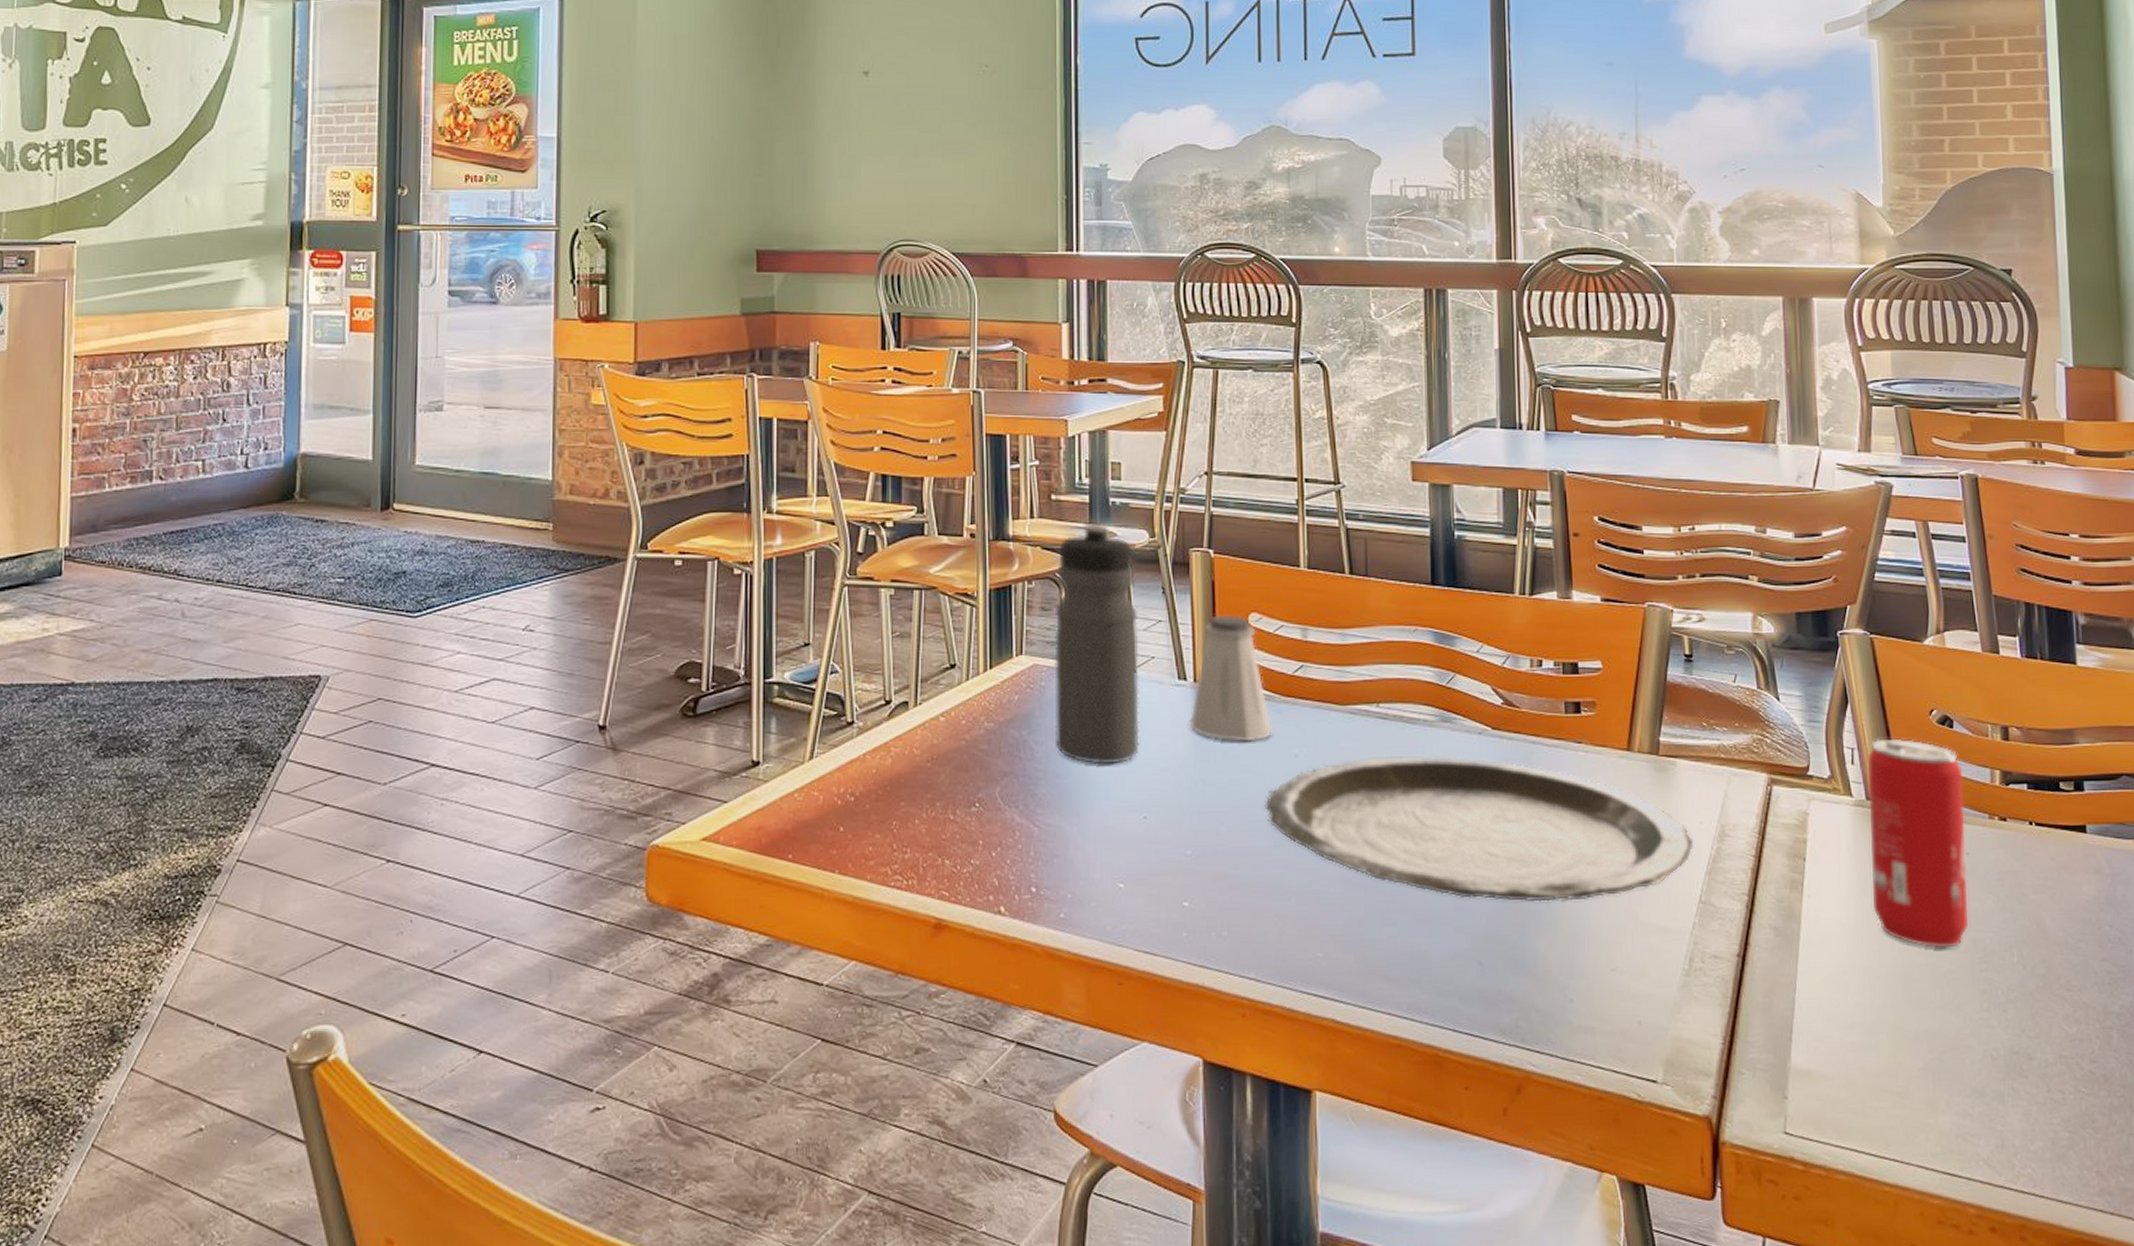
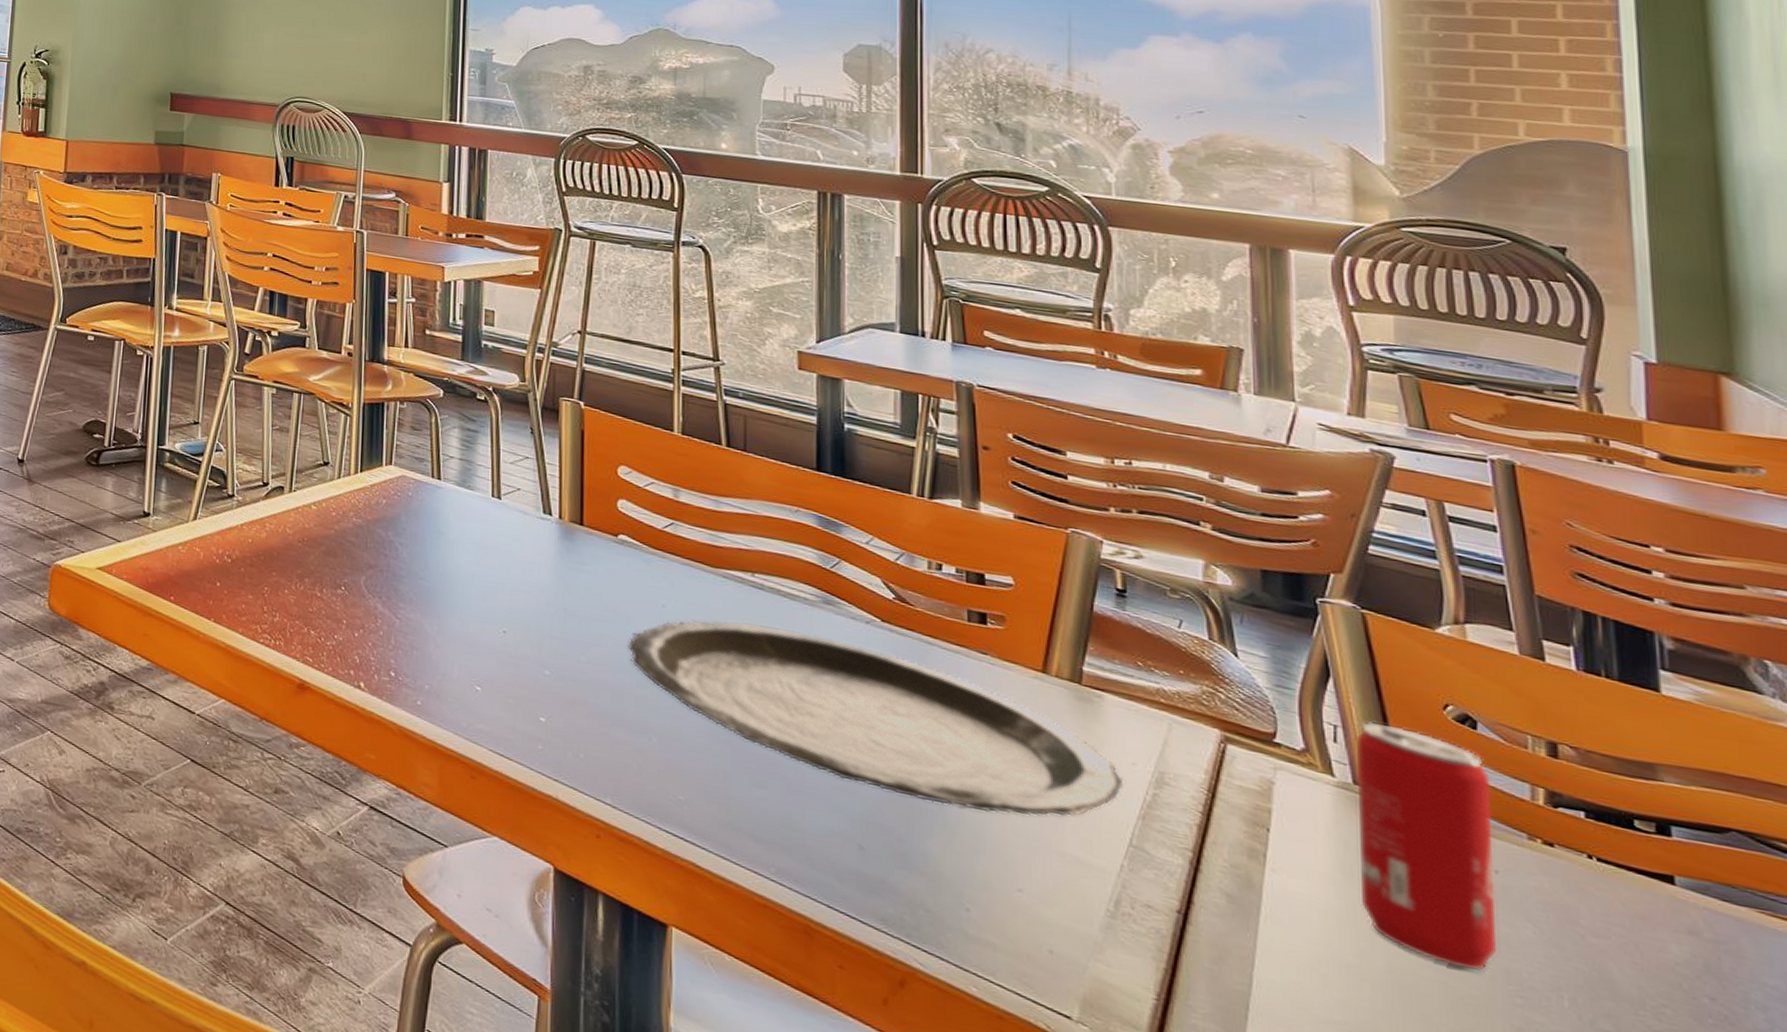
water bottle: present [1054,522,1139,764] -> none [420,359,506,579]
saltshaker: present [1189,615,1272,742] -> none [553,462,639,585]

